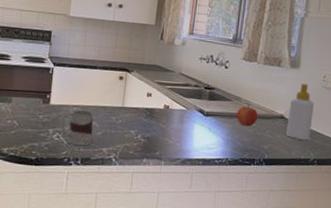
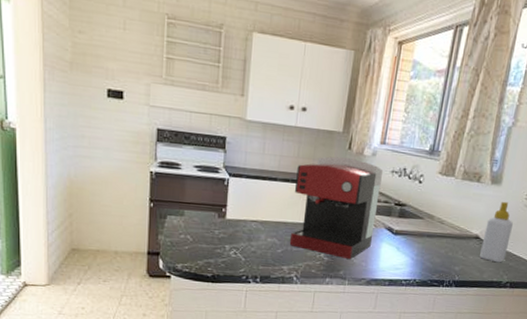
mug: present [60,109,93,145] -> none [238,225,273,263]
coffee maker: none [108,46,192,140] -> present [289,156,383,259]
fruit: present [237,105,258,127] -> none [428,224,452,247]

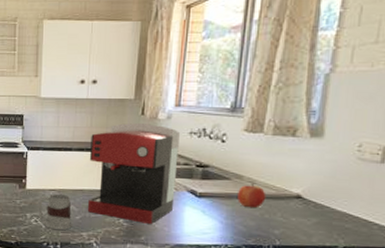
mug: none [238,225,273,263] -> present [38,193,72,230]
fruit: none [428,224,452,247] -> present [238,184,266,208]
soap bottle: present [480,201,513,263] -> none [304,155,344,225]

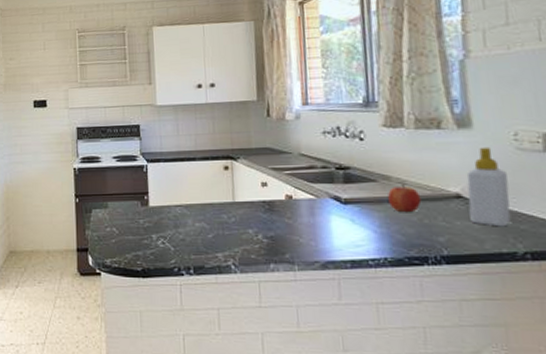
mug: present [38,193,72,230] -> none [163,209,205,251]
coffee maker: present [87,123,180,224] -> none [215,125,318,238]
soap bottle: none [304,155,344,225] -> present [466,146,512,227]

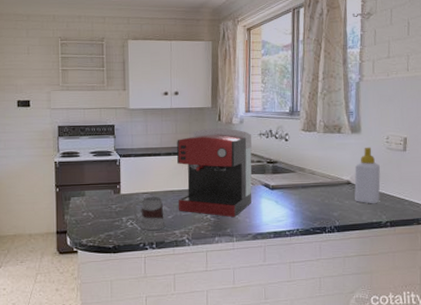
mug: none [163,209,205,251] -> present [133,196,166,230]
coffee maker: none [215,125,318,238] -> present [176,128,252,217]
fruit: present [388,185,422,213] -> none [302,175,324,196]

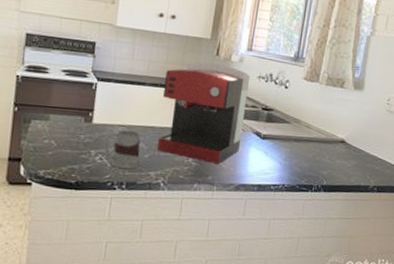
soap bottle: present [354,147,381,204] -> none [346,106,377,167]

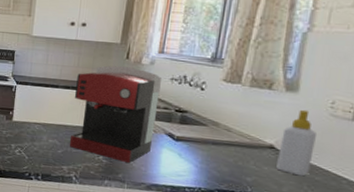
mug: present [104,129,141,169] -> none [22,127,54,162]
soap bottle: none [346,106,377,167] -> present [276,109,316,177]

